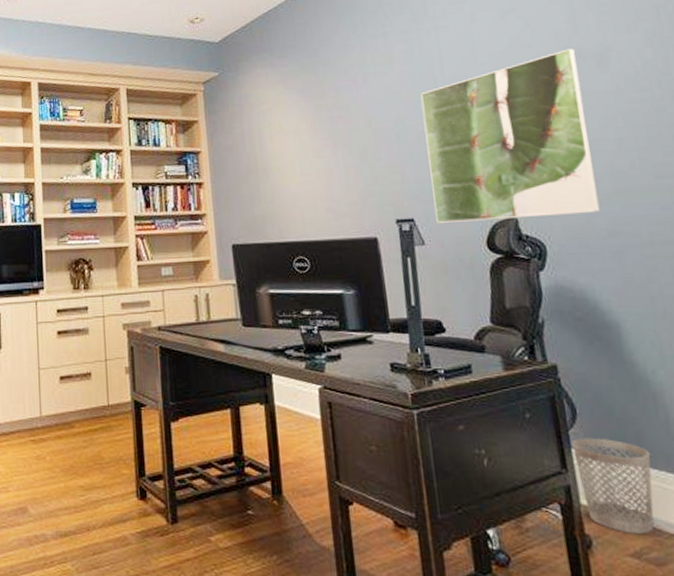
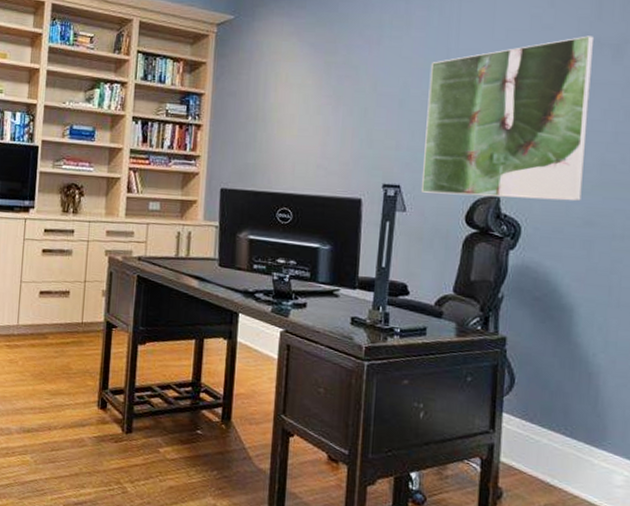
wastebasket: present [572,437,655,534] -> none [503,404,574,493]

